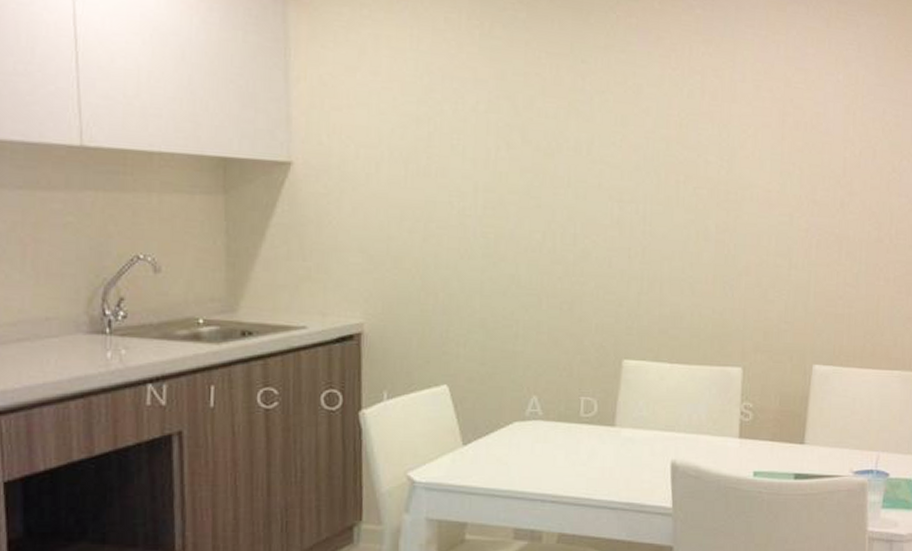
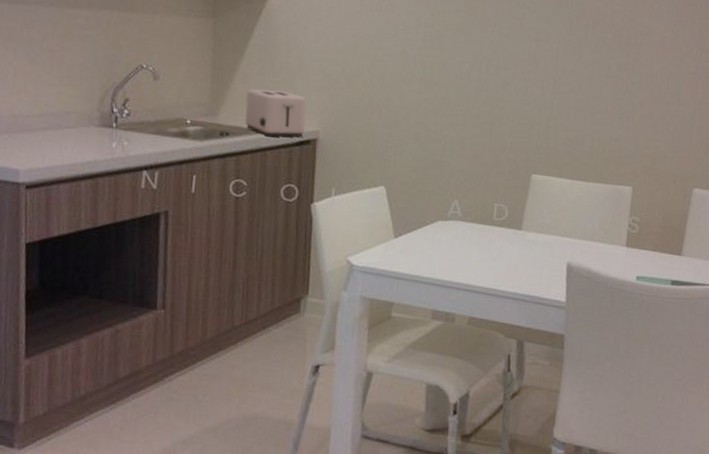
toaster: none [271,276,346,334] -> present [245,88,307,138]

